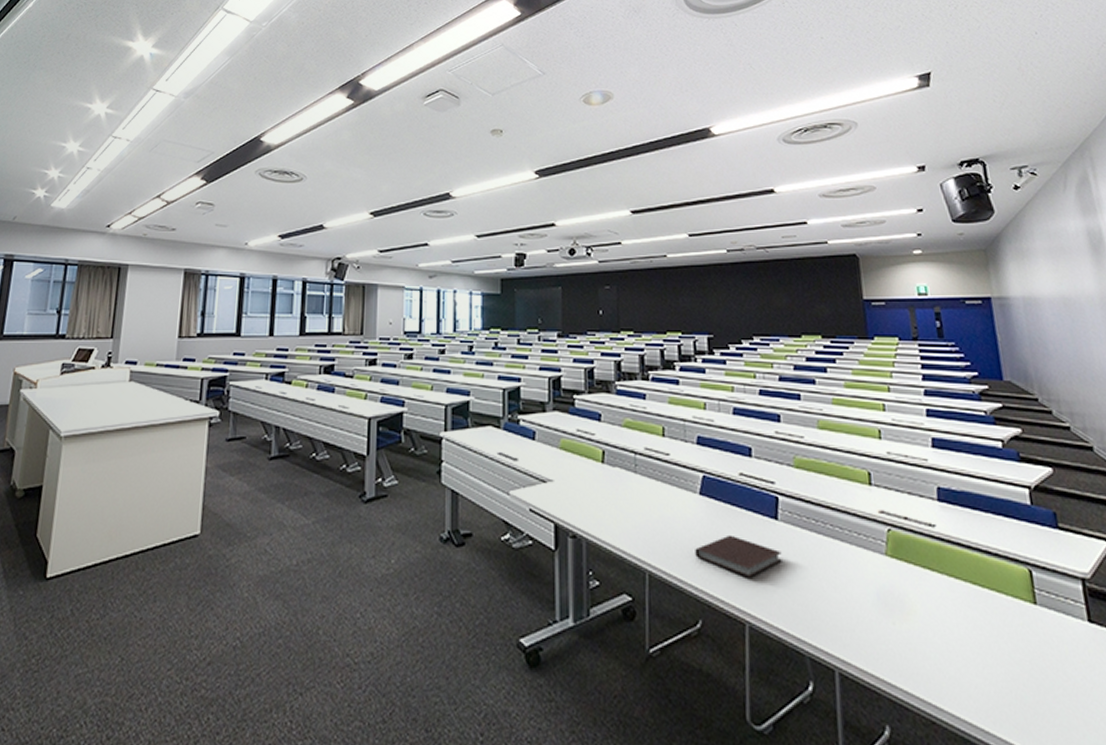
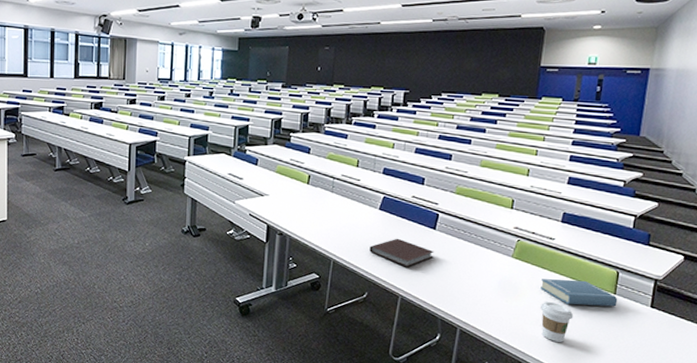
hardback book: none [933,585,1043,625] -> present [541,279,618,307]
coffee cup: none [940,620,990,685] -> present [540,301,574,342]

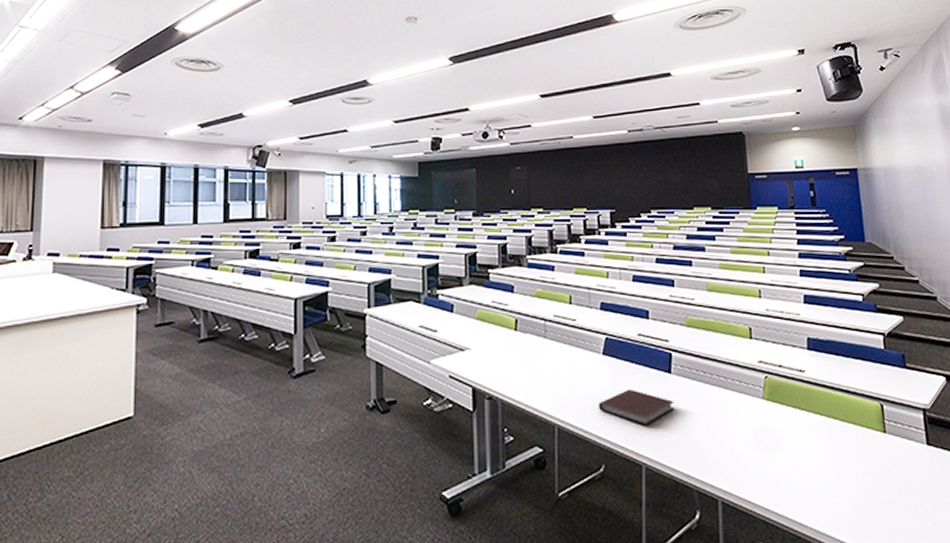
coffee cup: present [540,301,574,342] -> none [806,451,847,504]
hardback book: present [541,279,618,307] -> none [801,419,891,453]

